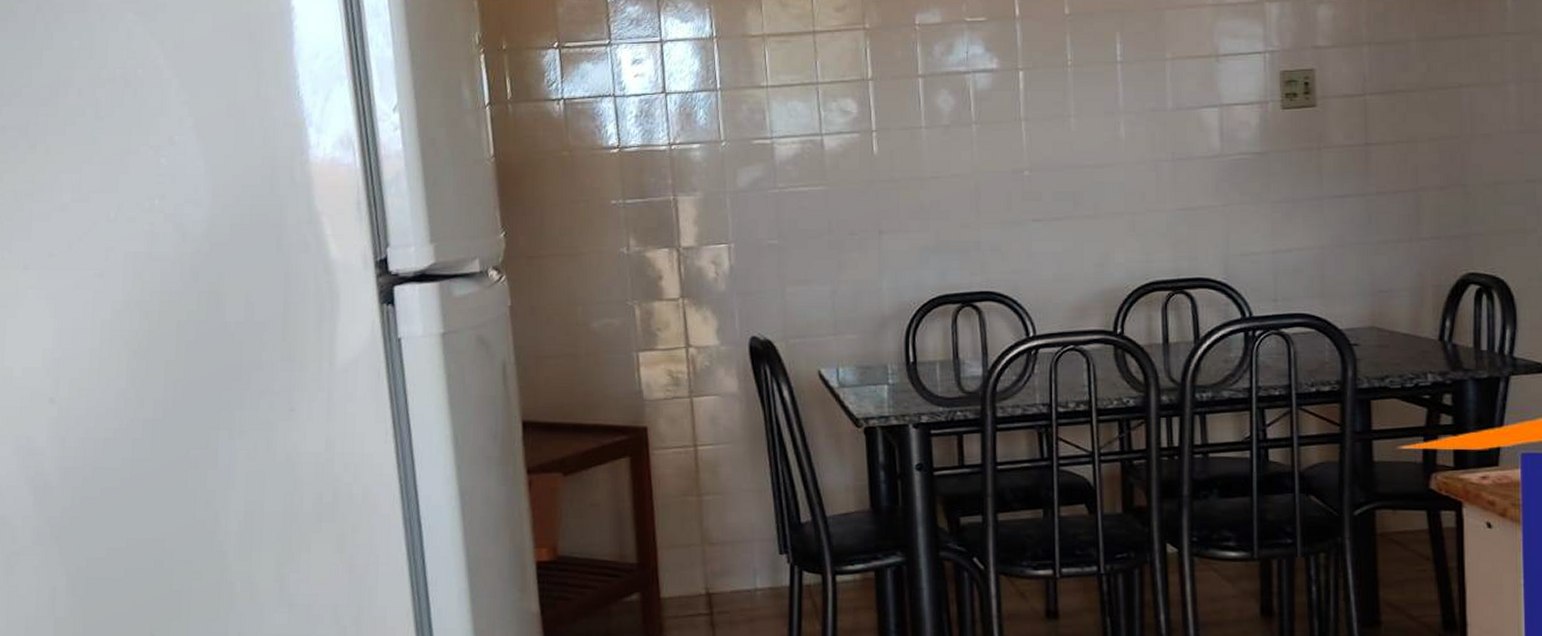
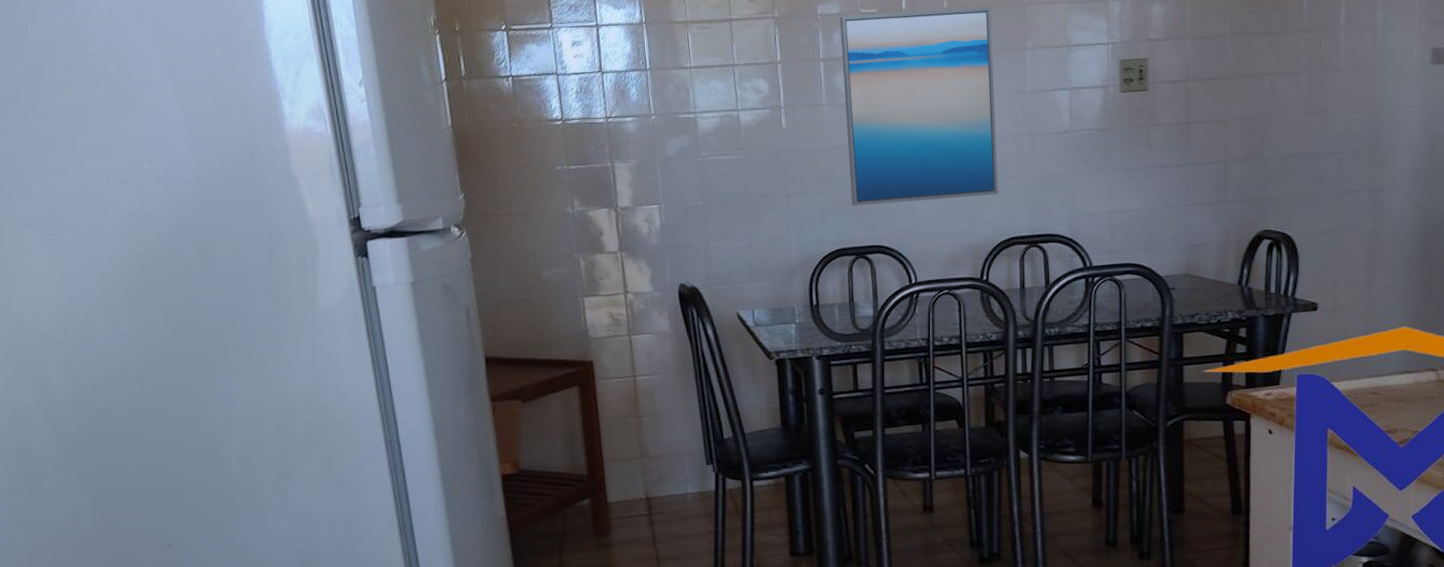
wall art: none [941,12,1134,245] -> present [840,7,998,206]

